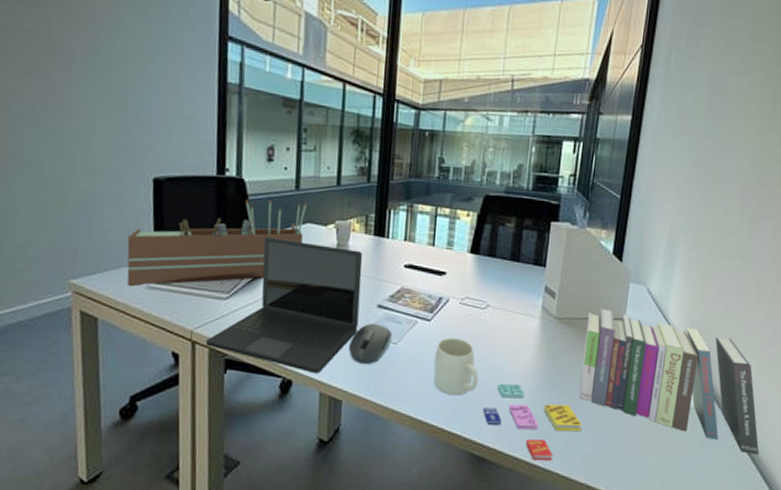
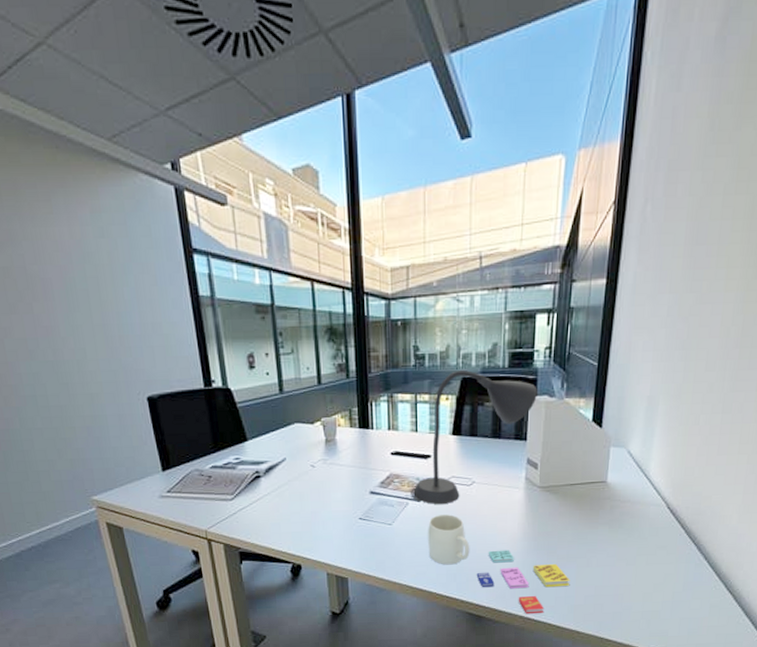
desk organizer: present [127,199,307,286] -> none [134,404,293,496]
laptop: present [206,237,363,374] -> none [220,440,354,557]
computer mouse: present [349,324,392,365] -> none [348,509,387,546]
desk lamp: none [421,187,560,326] -> present [411,370,537,504]
books: present [579,308,759,456] -> none [566,473,741,593]

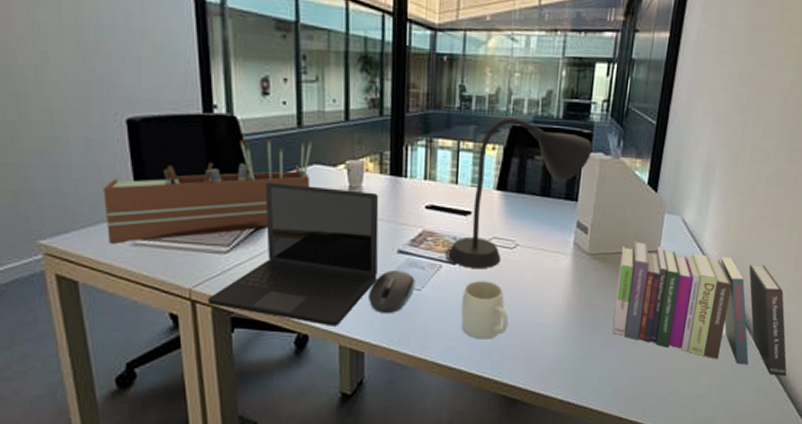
desk organizer: none [134,404,293,496] -> present [103,139,312,243]
laptop: none [220,440,354,557] -> present [208,181,379,326]
computer mouse: none [348,509,387,546] -> present [369,271,415,314]
books: present [476,550,570,615] -> none [513,323,616,398]
books: none [566,473,741,593] -> present [612,241,787,377]

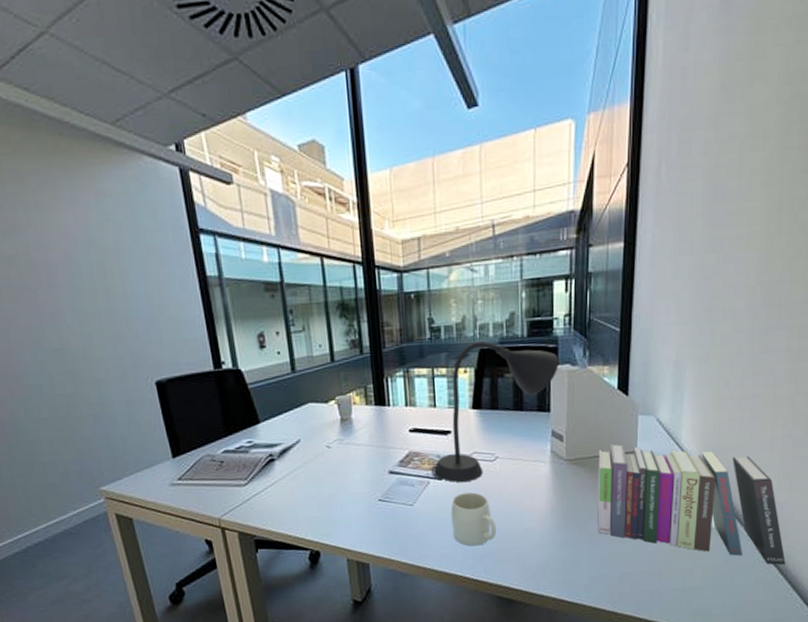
desk organizer: present [103,139,312,243] -> none [143,383,307,485]
laptop: present [208,181,379,326] -> none [234,421,374,543]
computer mouse: present [369,271,415,314] -> none [367,489,408,529]

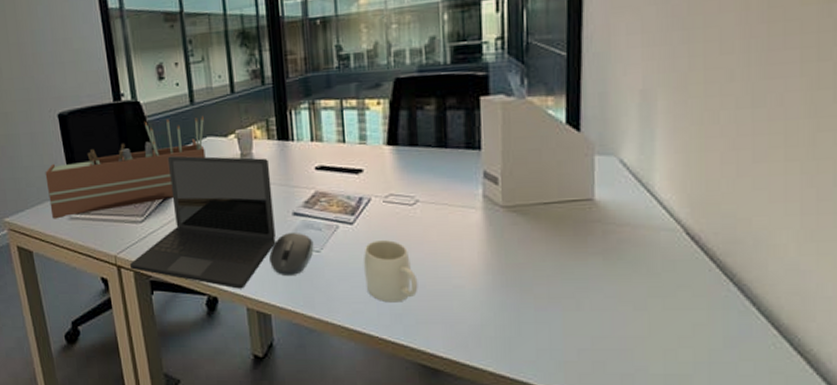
desk organizer: none [143,383,307,485] -> present [45,116,206,218]
laptop: none [234,421,374,543] -> present [130,155,276,289]
computer mouse: none [367,489,408,529] -> present [269,233,314,277]
desk lamp: present [431,341,559,482] -> none [340,69,490,228]
books: present [597,444,786,566] -> none [543,189,816,355]

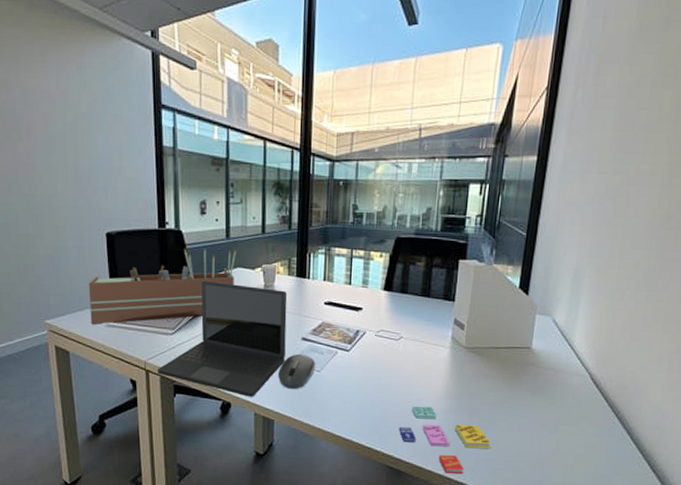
mug: present [363,240,418,303] -> none [353,366,394,417]
books: none [428,285,556,371] -> present [398,406,492,474]

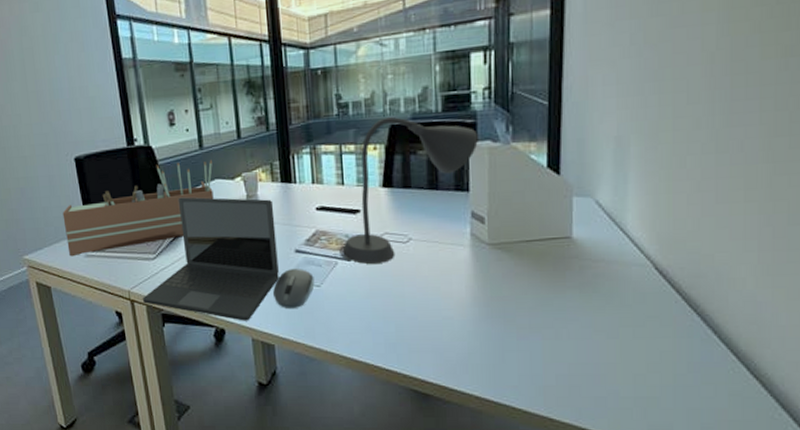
desk lamp: none [340,230,467,356] -> present [339,117,478,264]
books: present [398,406,492,474] -> none [419,317,536,395]

